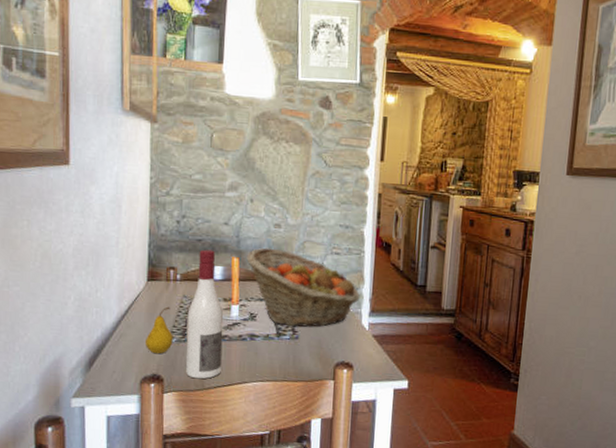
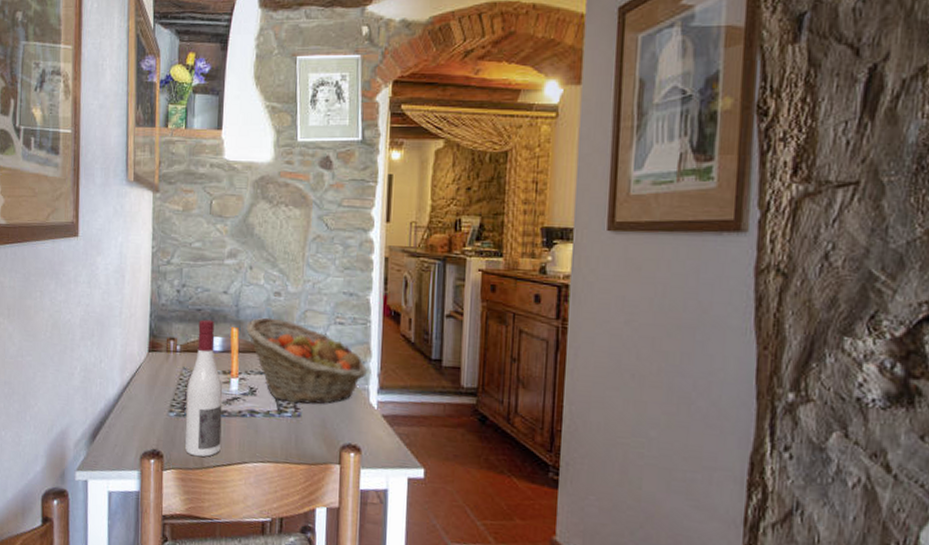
fruit: present [144,306,173,354] -> none [145,379,173,429]

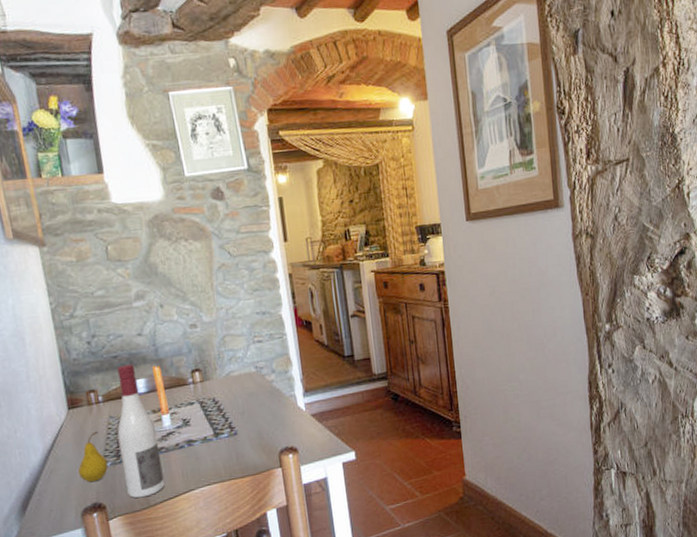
fruit: none [145,379,173,429] -> present [77,431,108,483]
fruit basket: present [246,317,367,404] -> none [167,349,291,424]

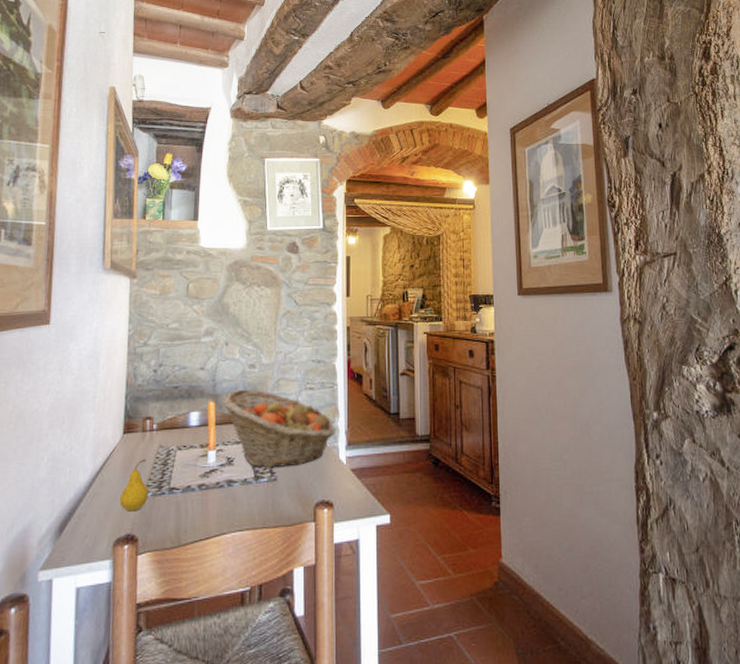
wine bottle: present [117,364,165,499] -> none [160,396,201,535]
fruit basket: none [167,349,291,424] -> present [223,389,336,468]

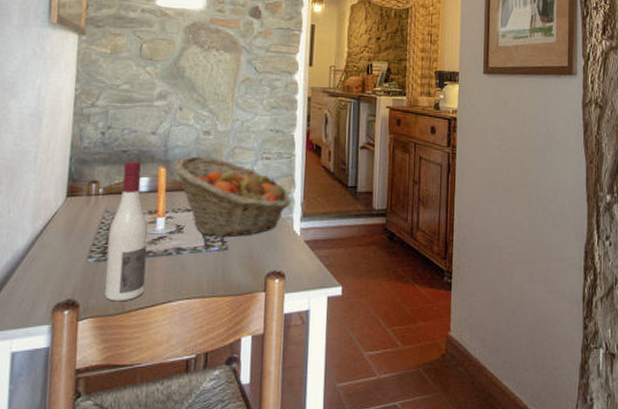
fruit: present [119,459,149,512] -> none [60,223,92,277]
wine bottle: none [160,396,201,535] -> present [104,160,149,302]

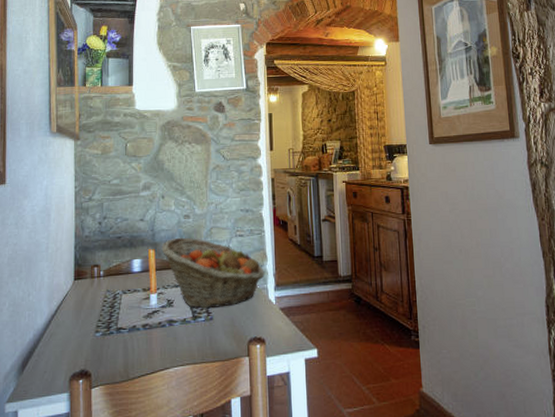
wine bottle: present [104,160,149,302] -> none [111,245,144,370]

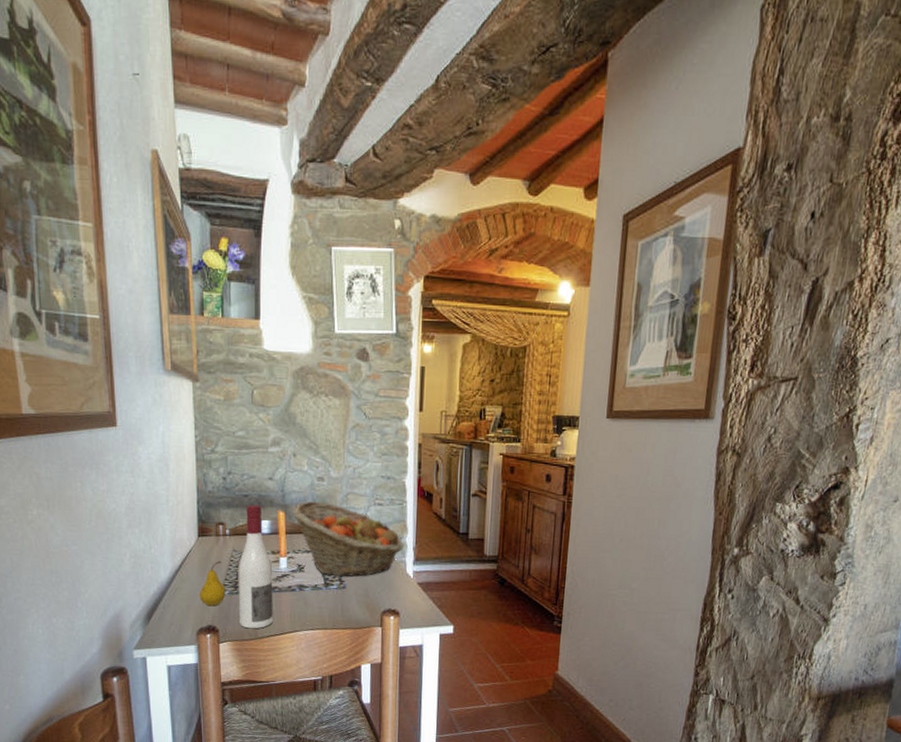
fruit: none [73,302,99,350] -> present [199,561,226,607]
wine bottle: none [111,245,144,370] -> present [238,504,273,629]

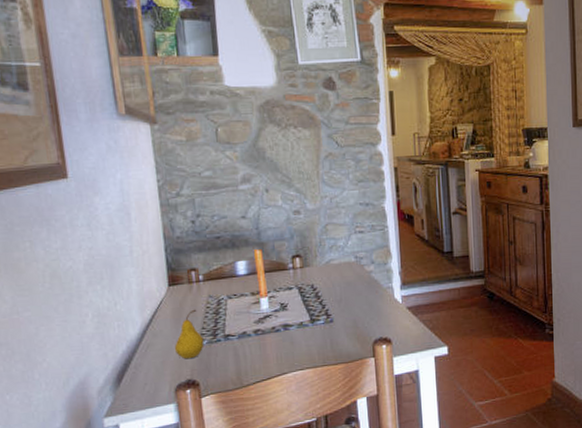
wine bottle: present [238,504,273,629] -> none [215,245,259,378]
fruit basket: present [292,501,404,577] -> none [269,235,389,311]

